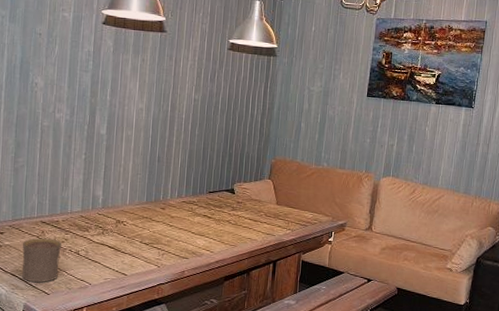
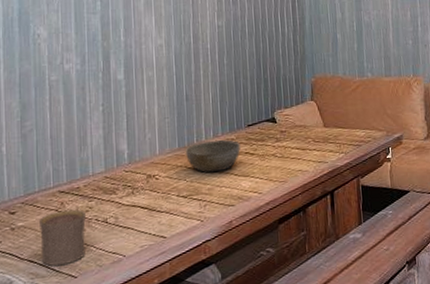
bowl: none [152,199,200,228] -> present [186,139,240,173]

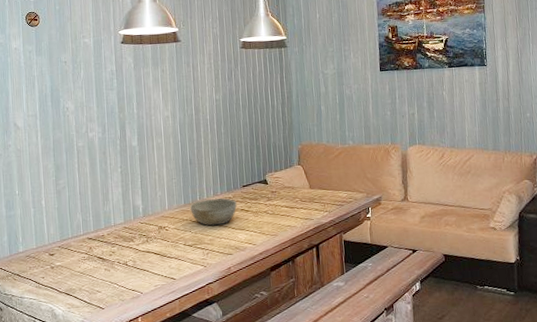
cup: present [40,209,86,267] -> none [73,253,110,299]

